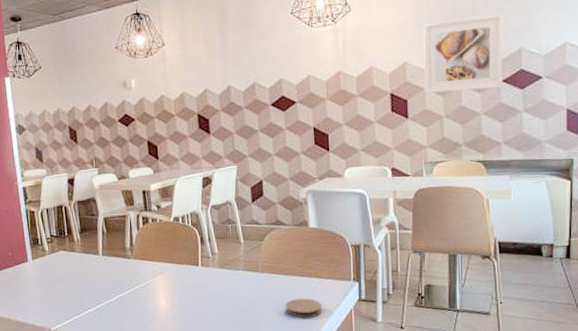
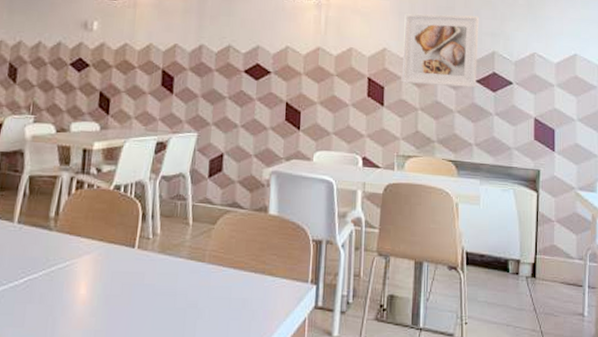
coaster: present [285,298,322,318] -> none [230,299,272,325]

